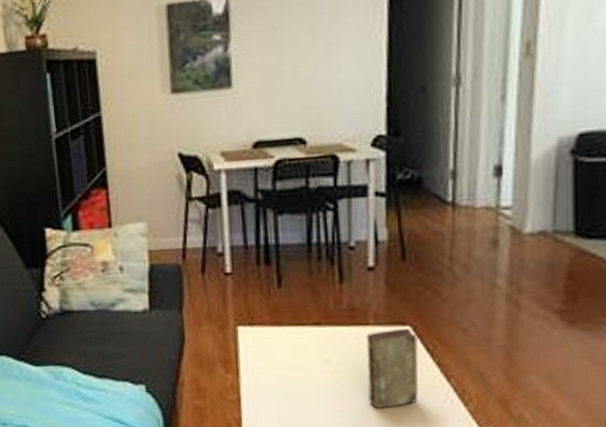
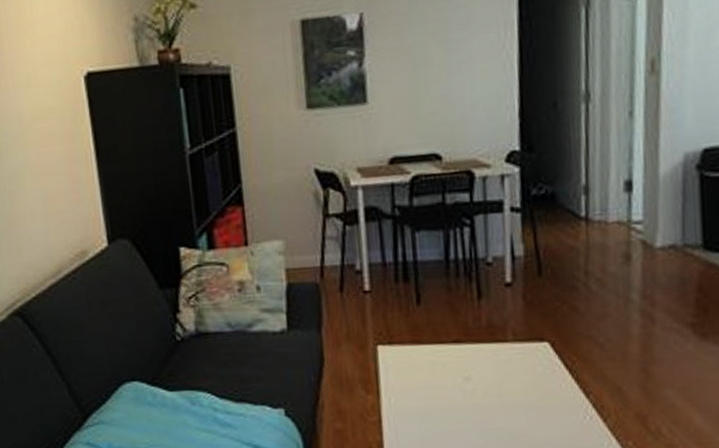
book: present [366,328,419,409] -> none [505,344,559,427]

